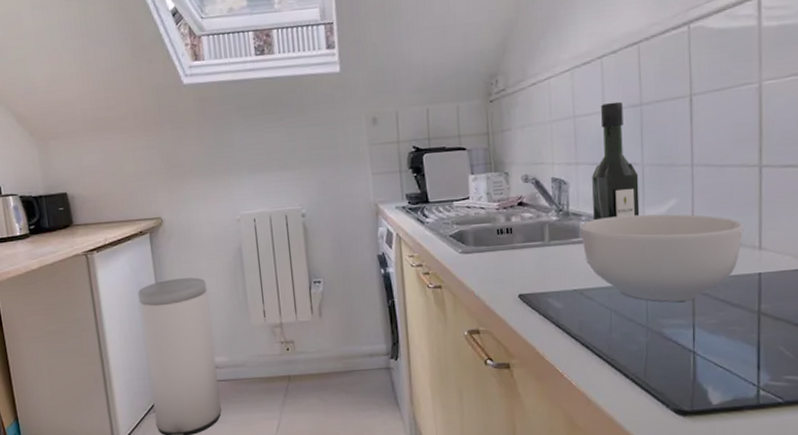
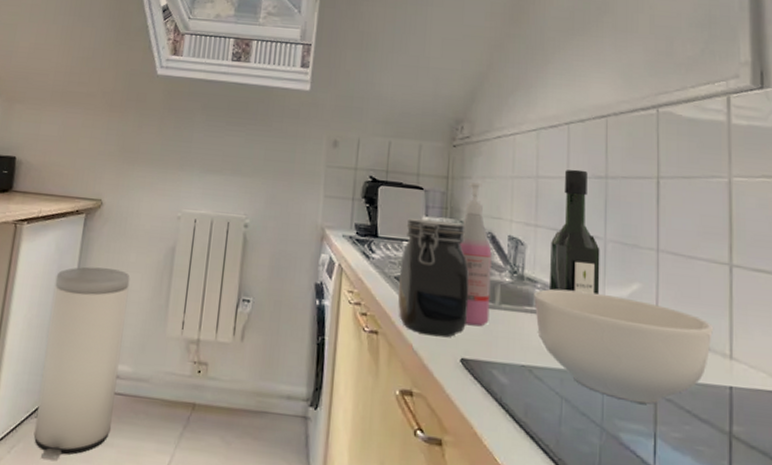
jar: none [453,175,521,281] -> present [397,218,469,338]
soap dispenser: none [507,133,541,264] -> present [460,182,492,326]

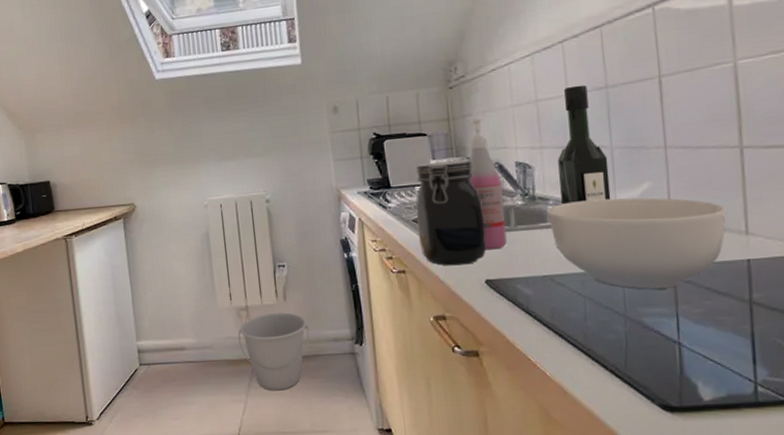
pedal bin: present [33,266,130,461] -> none [111,261,189,423]
bucket: none [180,352,263,449] -> present [238,312,310,391]

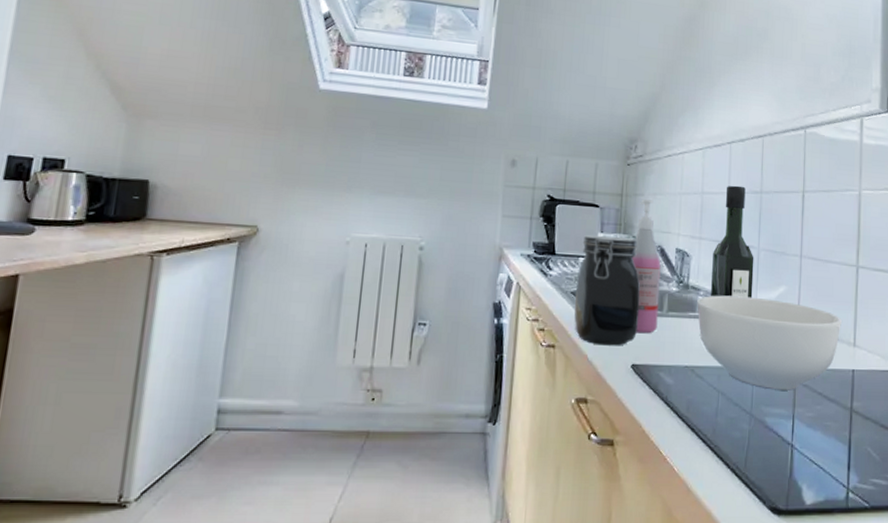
bucket: present [238,312,310,391] -> none [352,378,440,473]

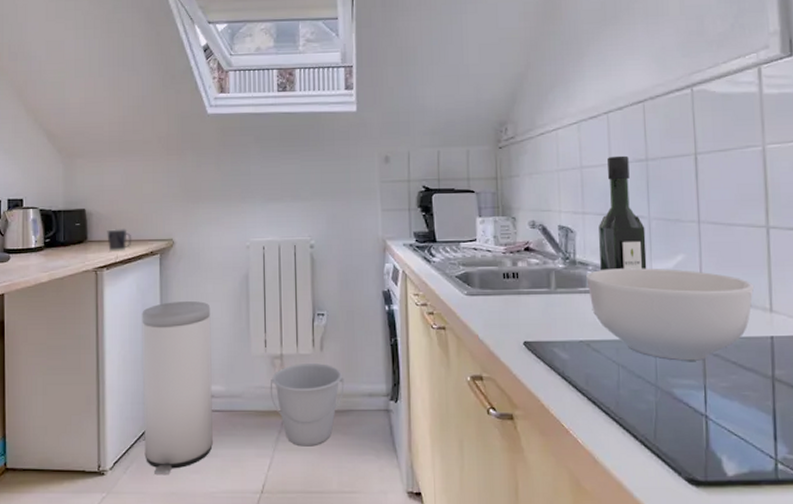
mug: none [172,206,206,236] -> present [107,228,132,253]
pedal bin: none [184,299,294,508] -> present [142,301,213,475]
bucket: none [352,378,440,473] -> present [270,363,344,447]
jar: present [573,235,640,346] -> none [459,219,527,325]
soap dispenser: present [632,199,661,333] -> none [514,180,547,310]

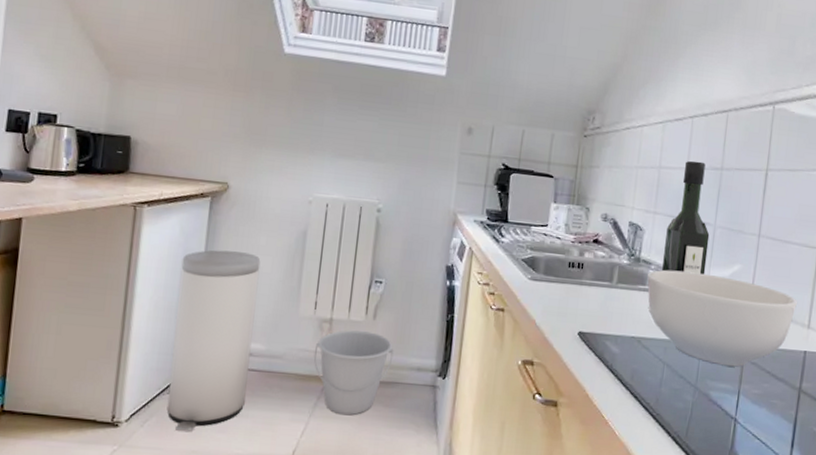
mug: present [107,228,132,253] -> none [152,162,182,190]

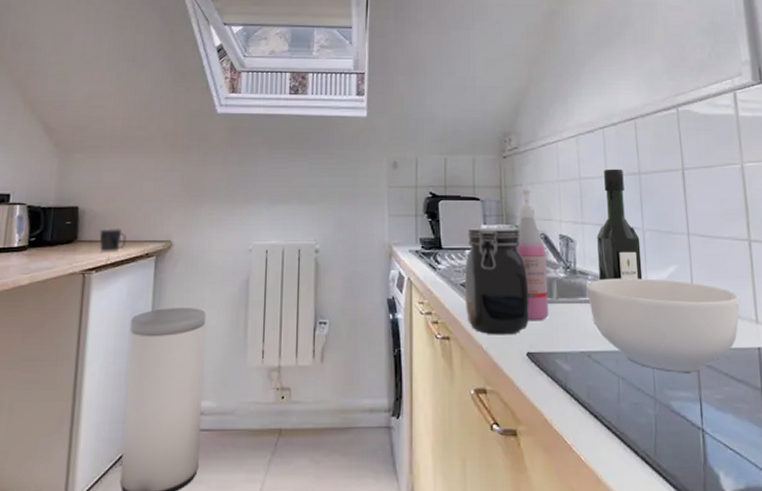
mug: none [152,162,182,190] -> present [99,227,127,254]
bucket: present [313,330,394,416] -> none [264,376,345,470]
jar: none [523,204,591,314] -> present [464,227,530,335]
soap dispenser: none [584,171,613,303] -> present [517,189,549,320]

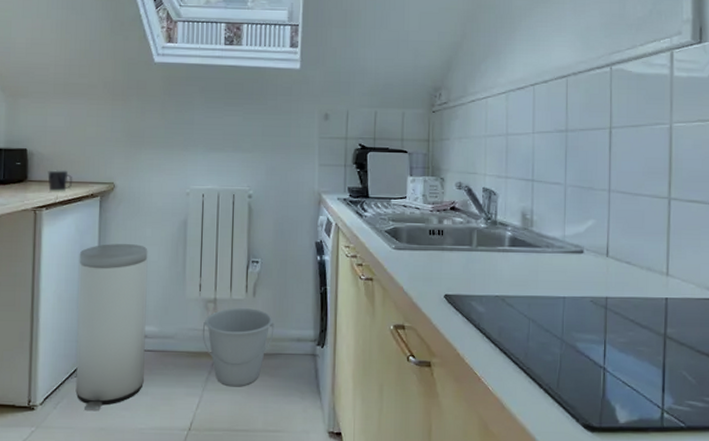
bucket: none [264,376,345,470] -> present [202,308,274,387]
jar: present [464,227,530,335] -> none [388,178,450,278]
soap dispenser: present [517,189,549,320] -> none [441,143,469,266]
bowl: present [586,278,741,373] -> none [505,230,654,318]
bottle: present [597,169,643,281] -> none [519,125,561,232]

